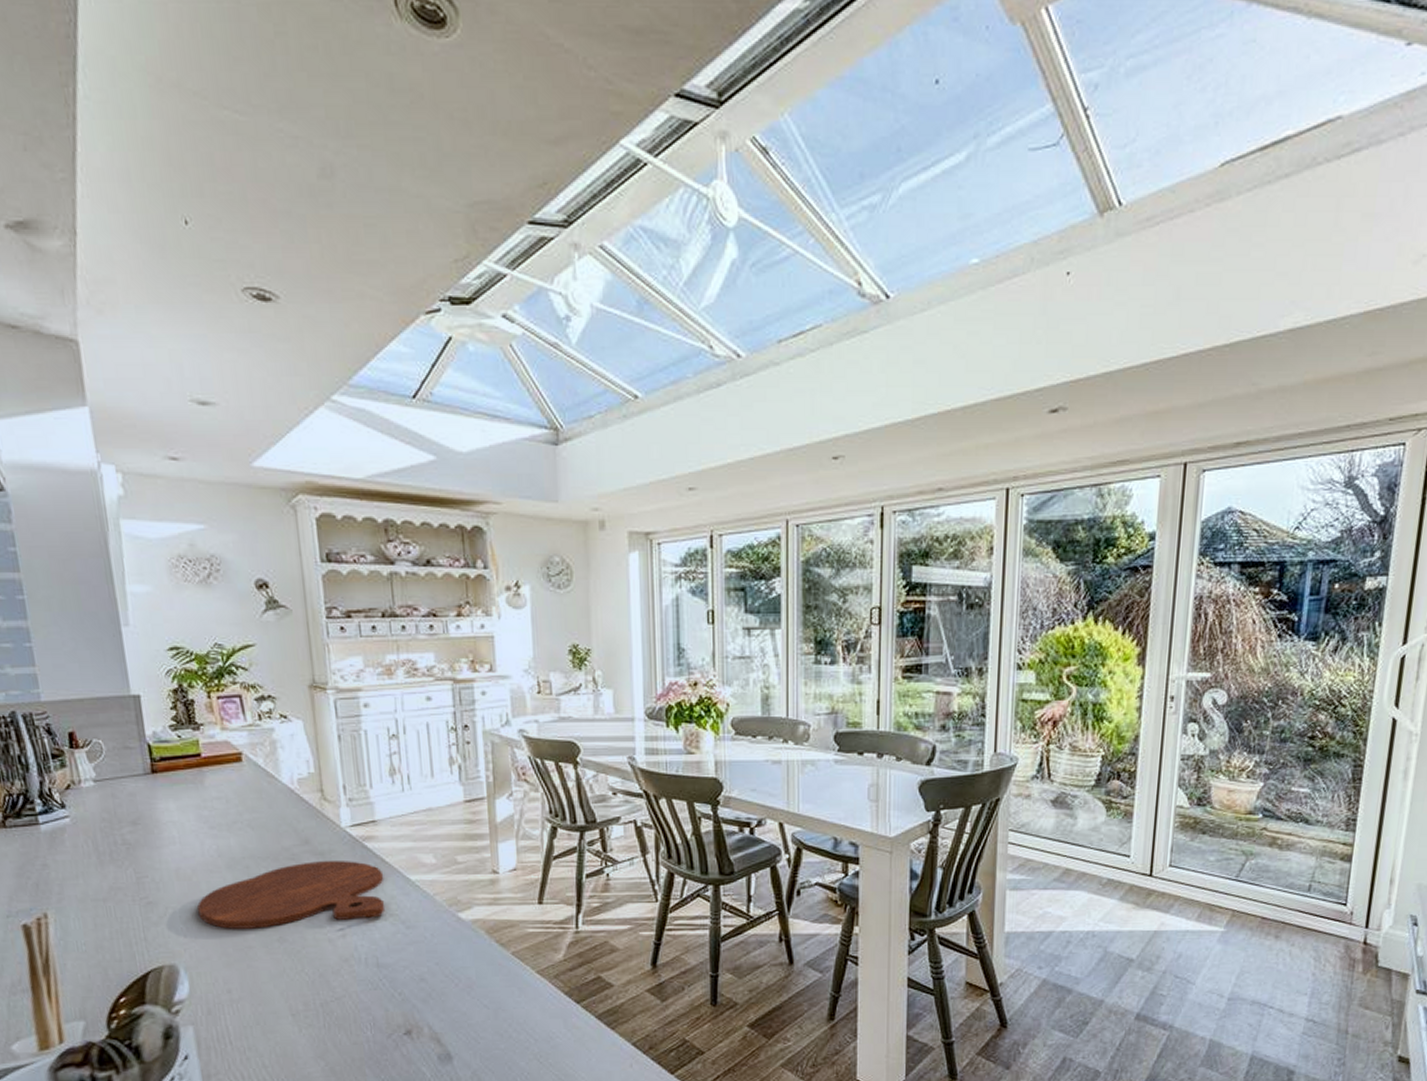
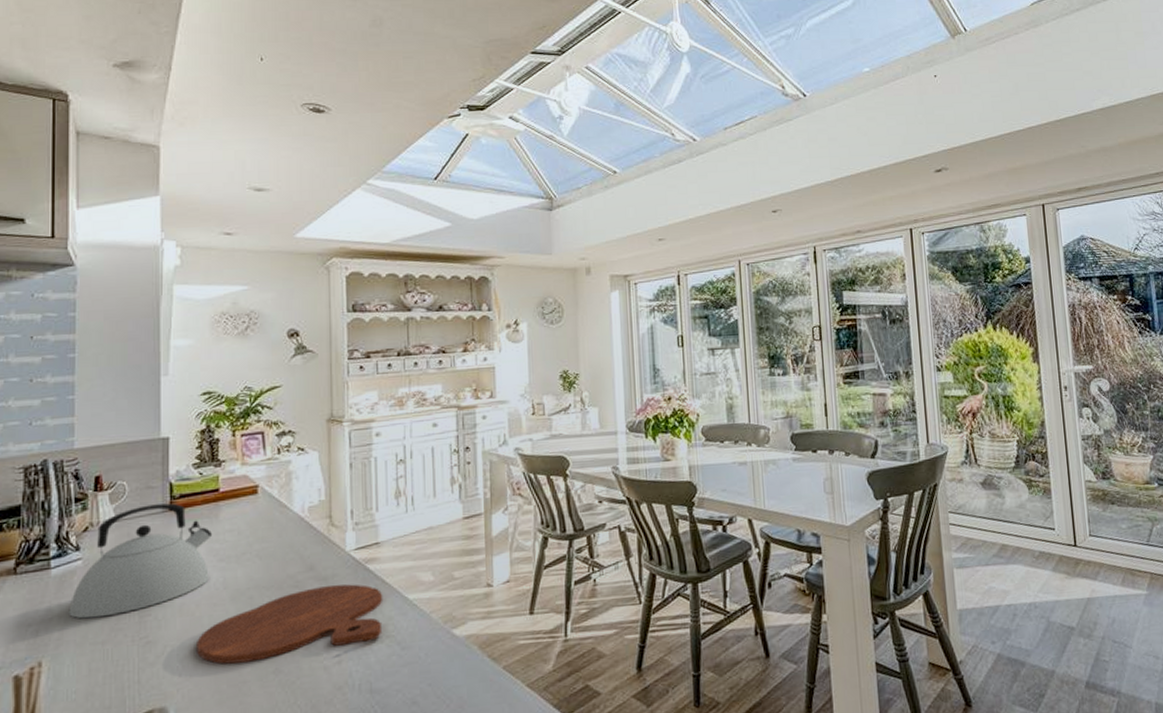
kettle: none [65,766,202,876] -> present [69,503,212,619]

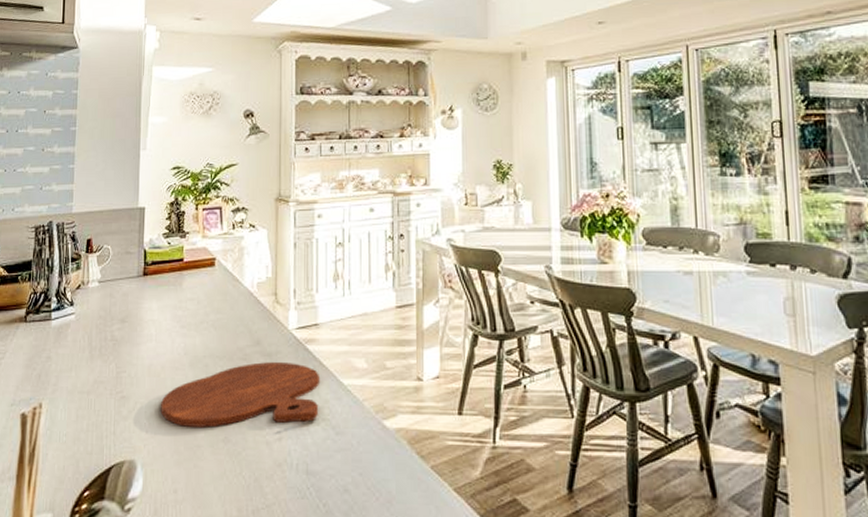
kettle: present [69,503,212,619] -> none [63,269,176,369]

